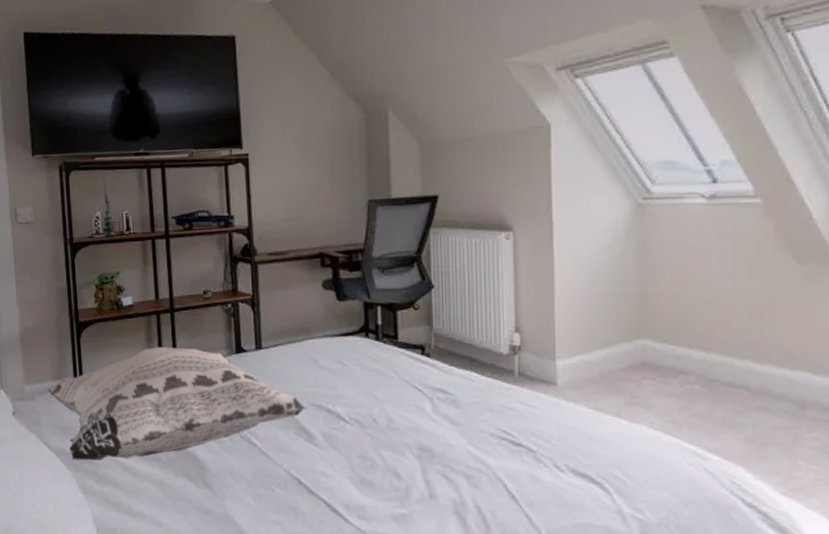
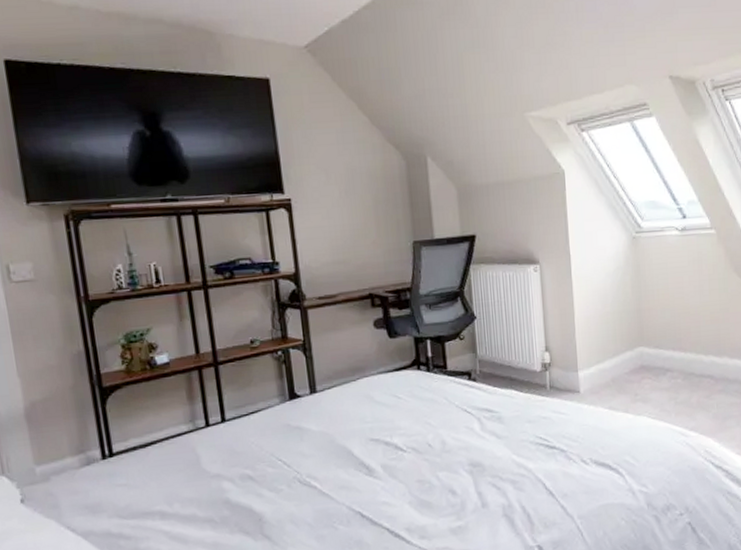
decorative pillow: present [47,347,306,461] -> none [66,400,365,540]

